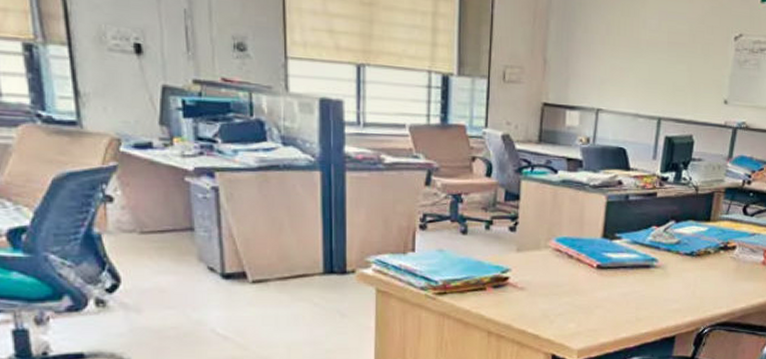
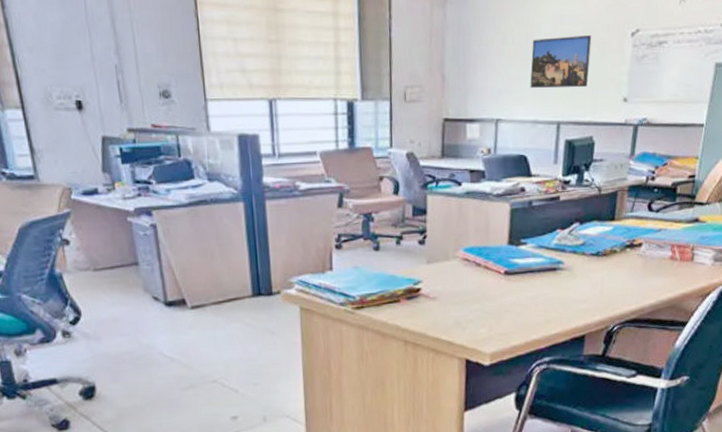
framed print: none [633,32,696,86] -> present [530,35,592,88]

